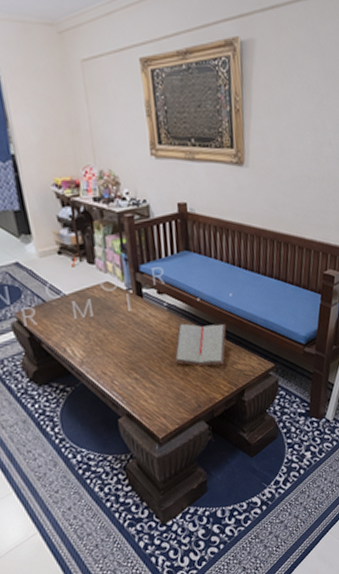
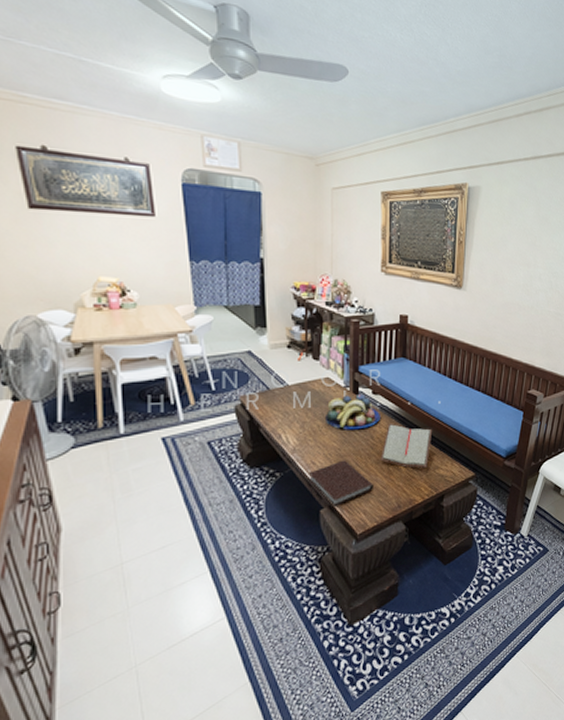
notebook: none [100,366,171,416] -> present [308,460,373,508]
fruit bowl: none [110,294,169,336] -> present [326,393,380,430]

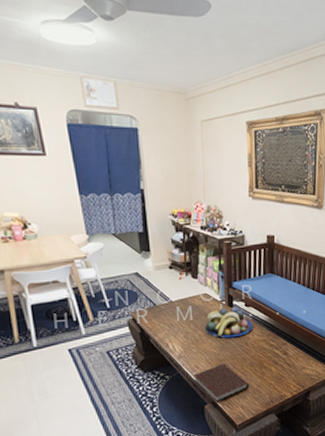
paperback book: present [380,423,433,468] -> none [254,331,299,369]

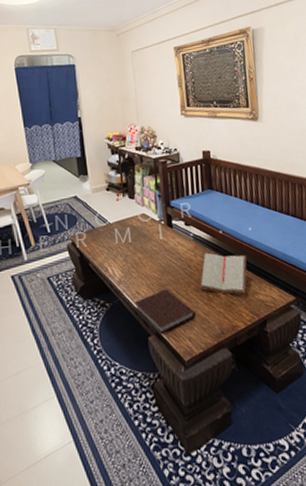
fruit bowl: present [205,306,253,338] -> none [145,225,195,261]
paperback book: none [254,331,299,369] -> present [199,251,247,294]

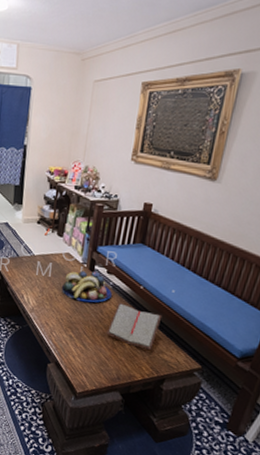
notebook: present [134,289,196,335] -> none [41,326,97,365]
fruit bowl: none [145,225,195,261] -> present [62,270,112,303]

